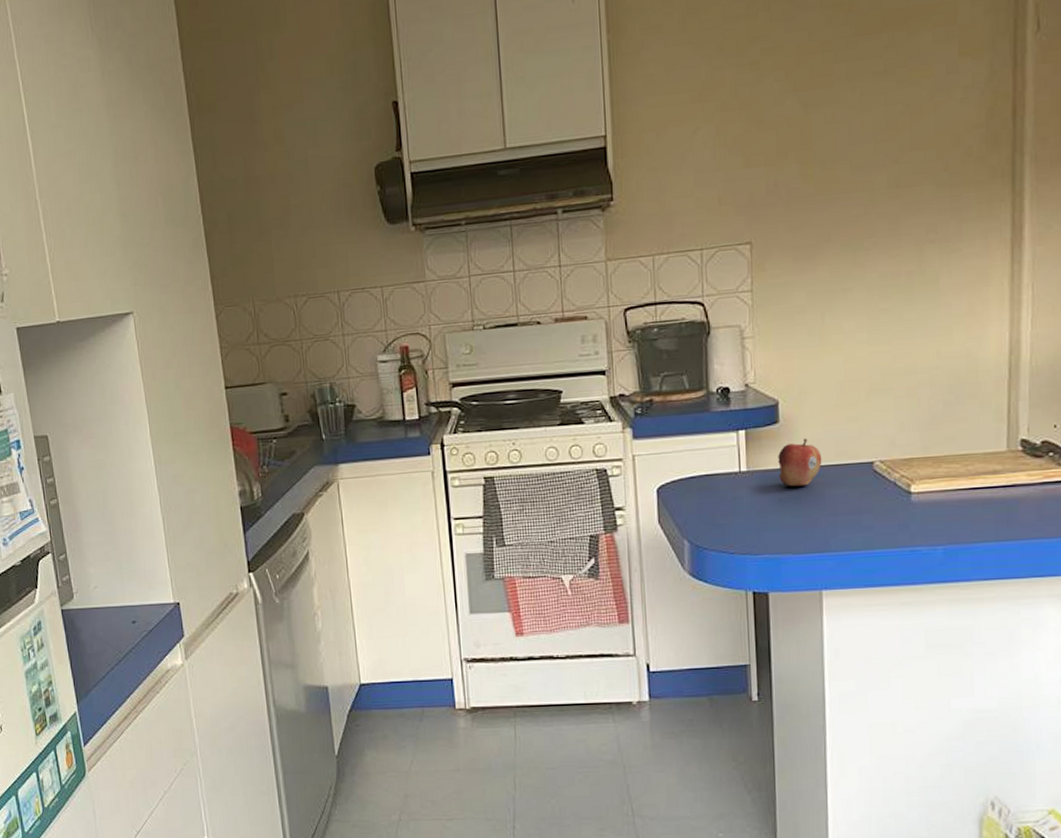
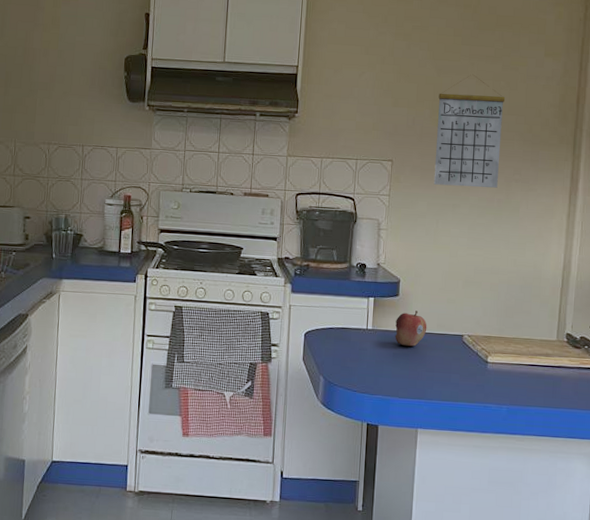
calendar: none [807,102,906,266] -> present [433,74,505,188]

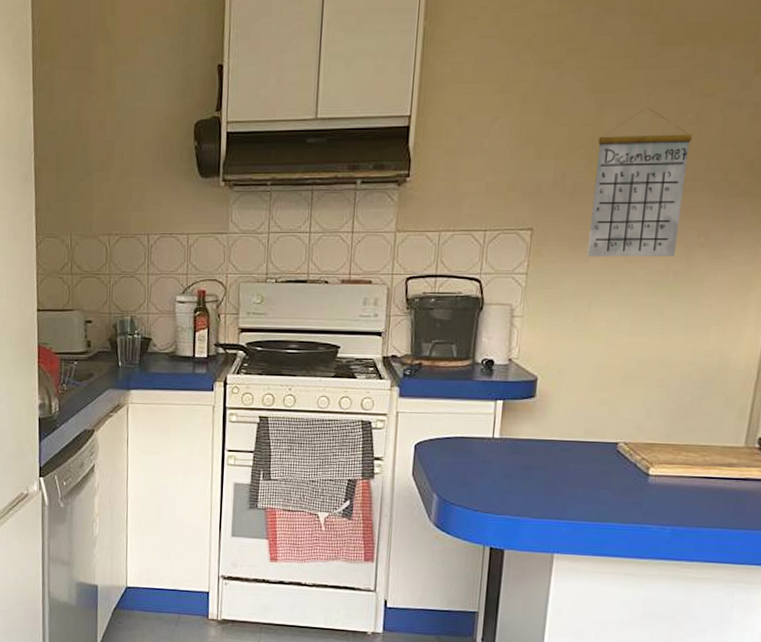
fruit: present [395,310,427,347] -> none [528,414,571,458]

